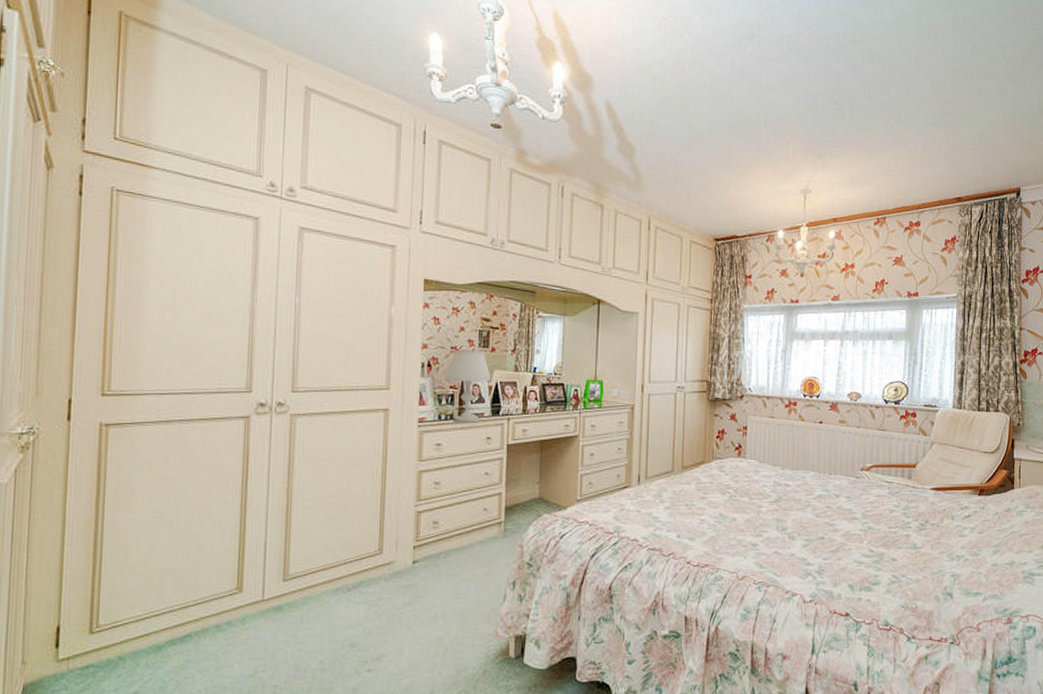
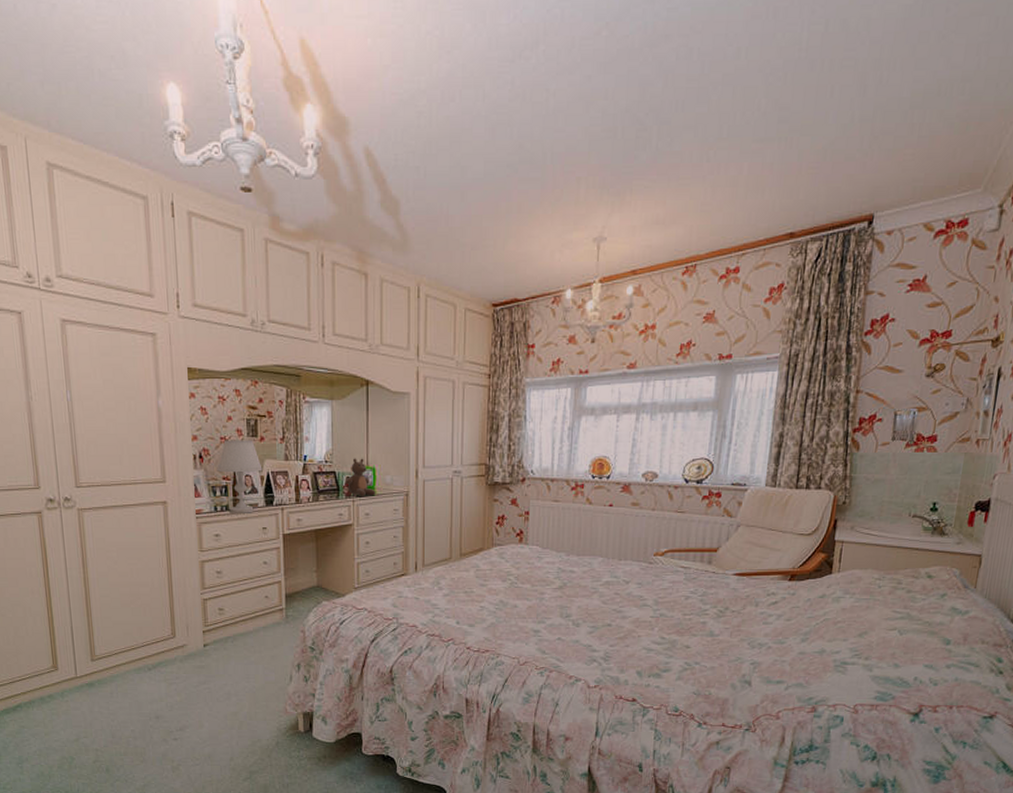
teddy bear: none [573,371,603,409] -> present [346,458,376,496]

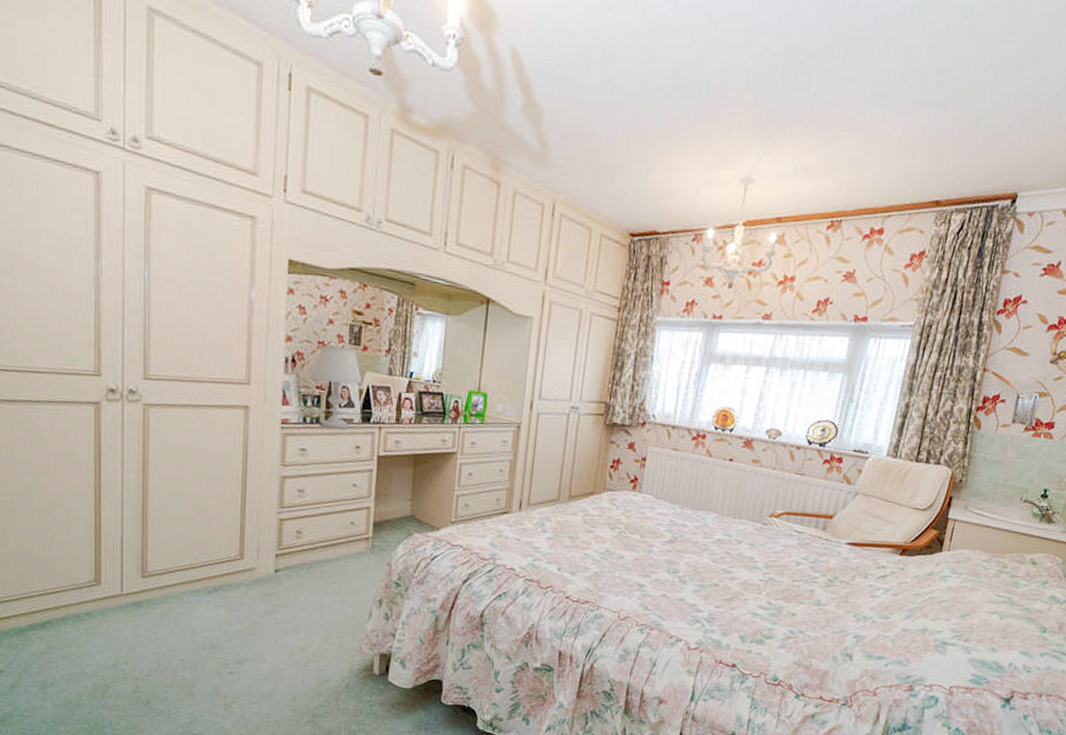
teddy bear: present [346,458,376,496] -> none [453,381,486,425]

